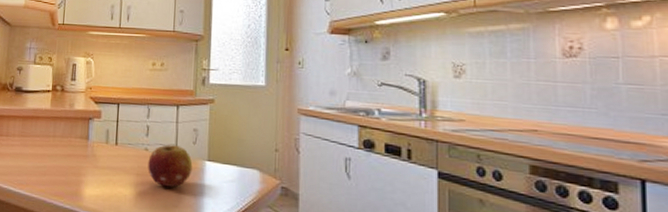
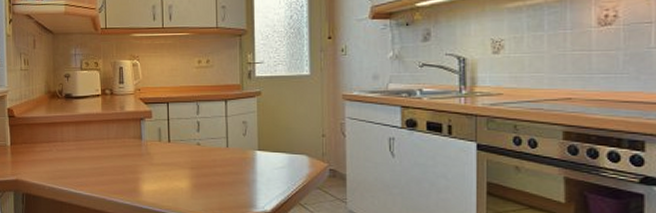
fruit: present [148,144,193,188] -> none [201,138,244,178]

